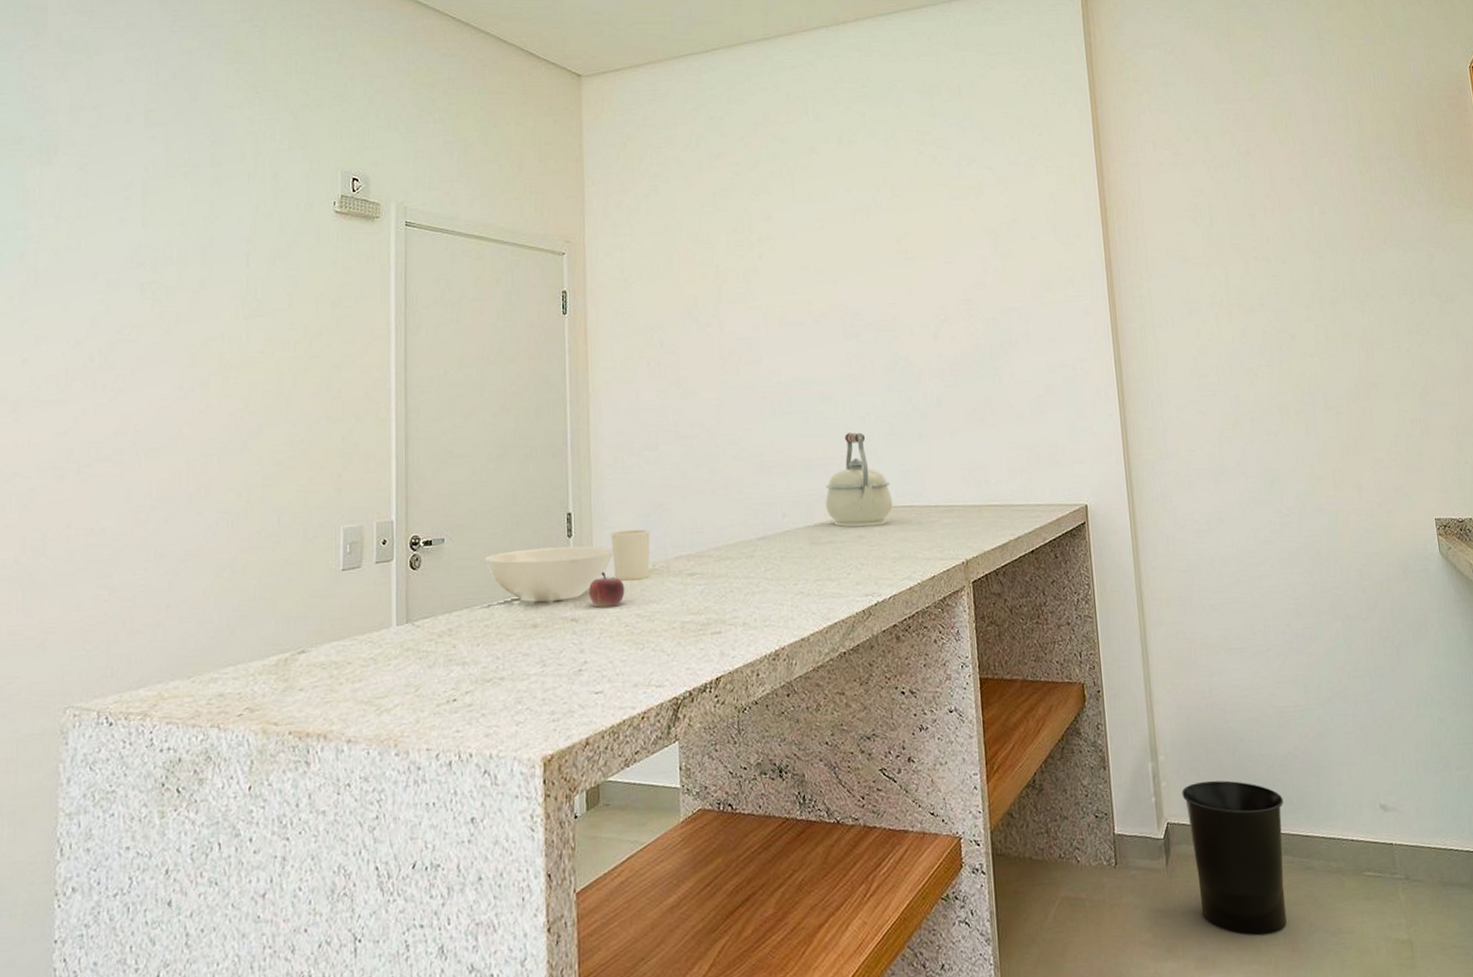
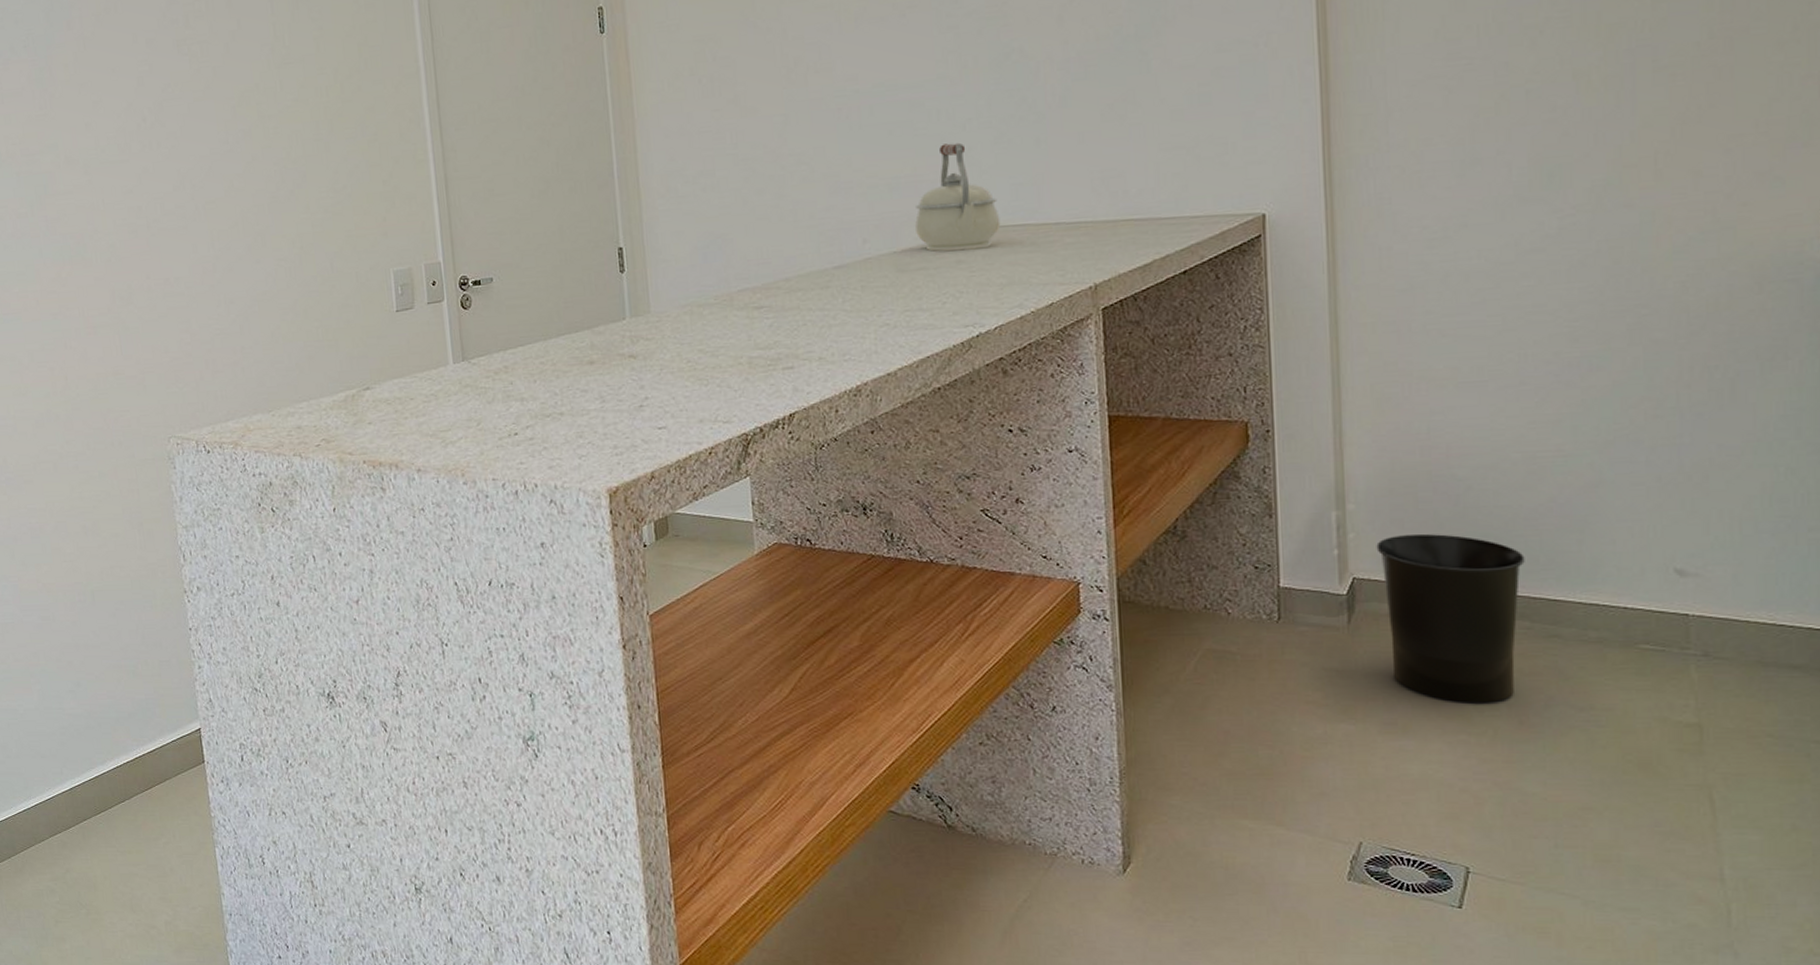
bowl: present [484,546,614,602] -> none [534,281,671,339]
fruit: present [588,572,625,608] -> none [645,307,685,344]
mug: present [611,529,650,582] -> none [666,261,711,317]

